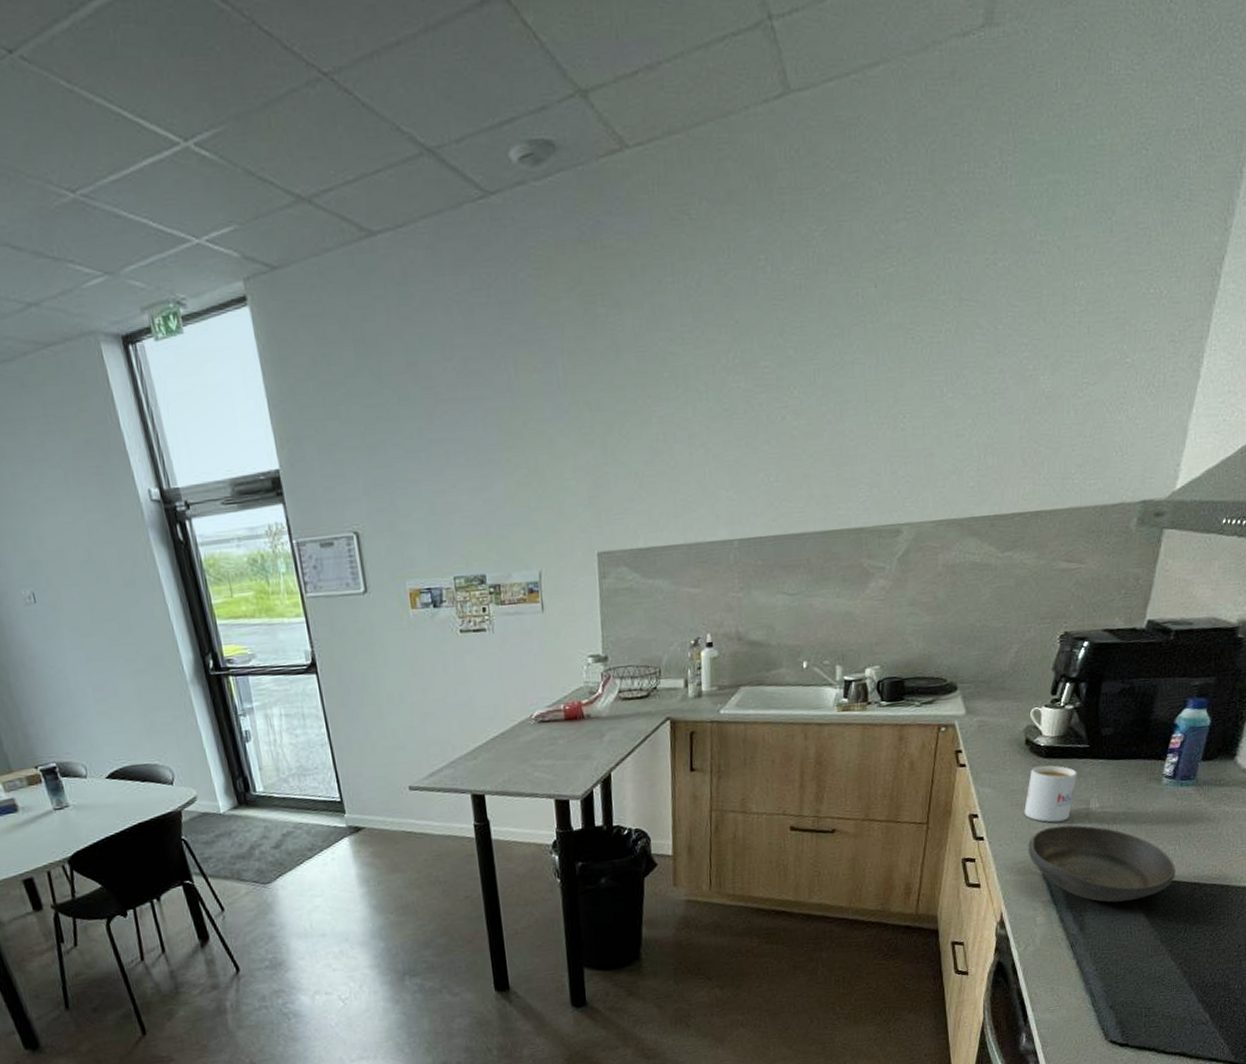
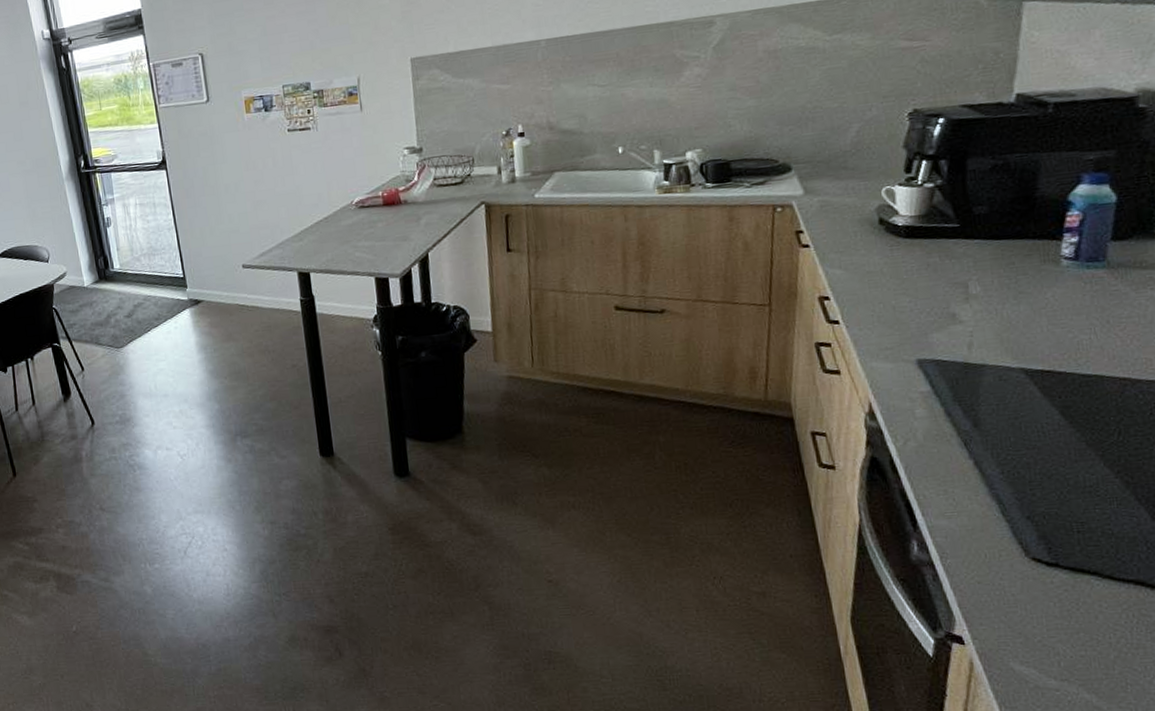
mug: present [1024,765,1077,823] -> none [886,246,949,307]
bowl: present [1028,825,1175,903] -> none [895,309,1095,397]

